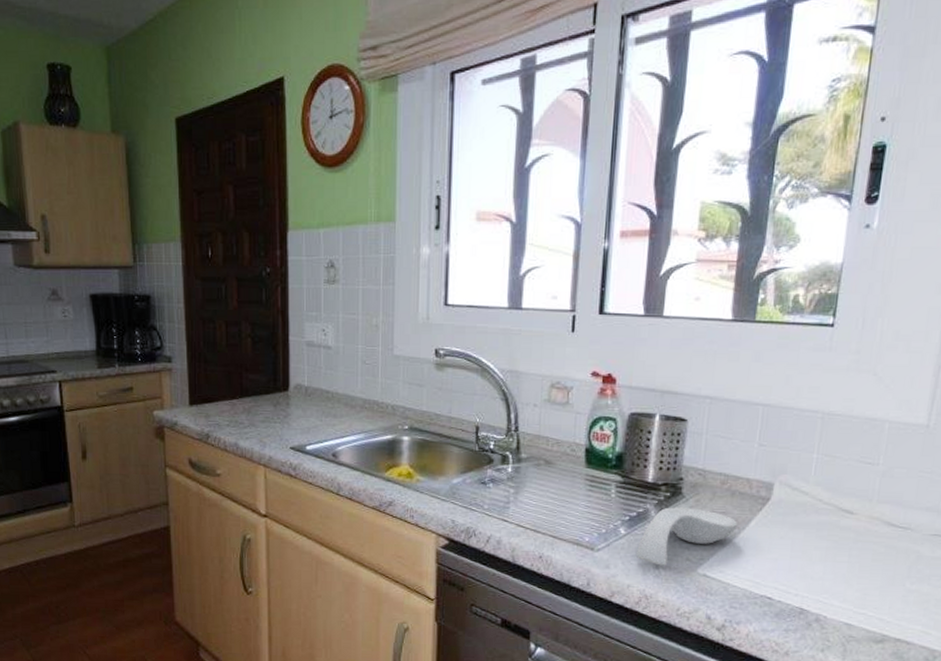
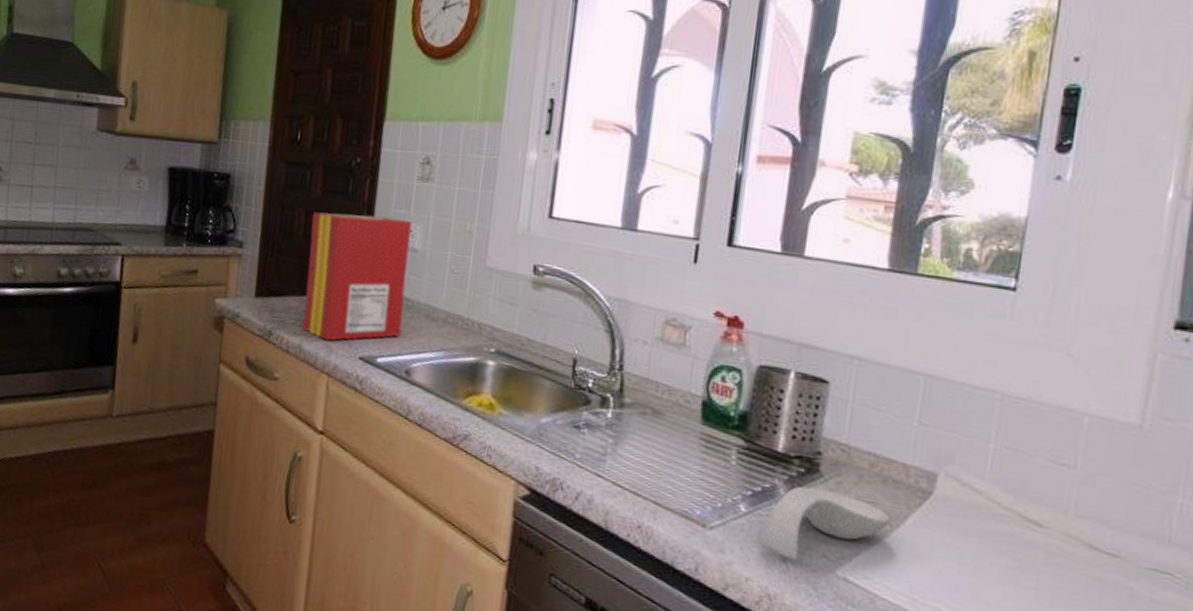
cereal box: none [233,319,325,436] -> present [302,211,412,341]

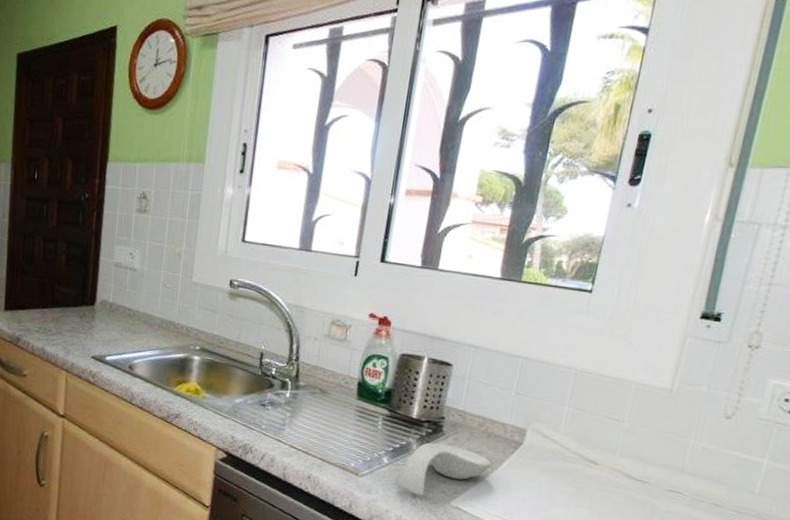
cereal box: present [302,211,412,341] -> none [44,239,132,344]

